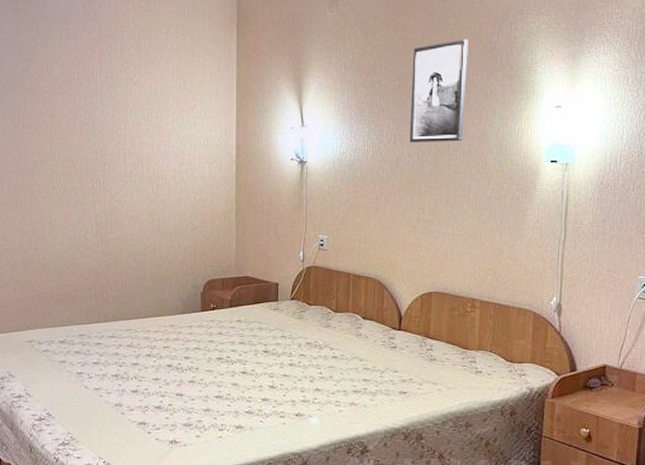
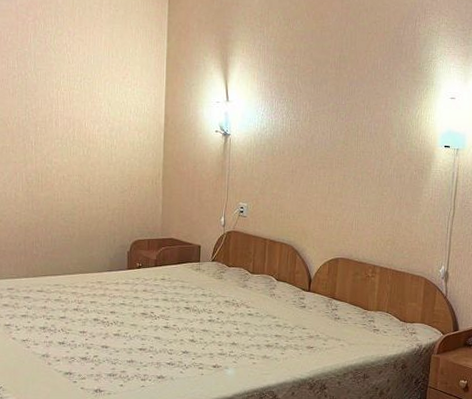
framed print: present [409,39,468,143] -> none [323,31,378,124]

